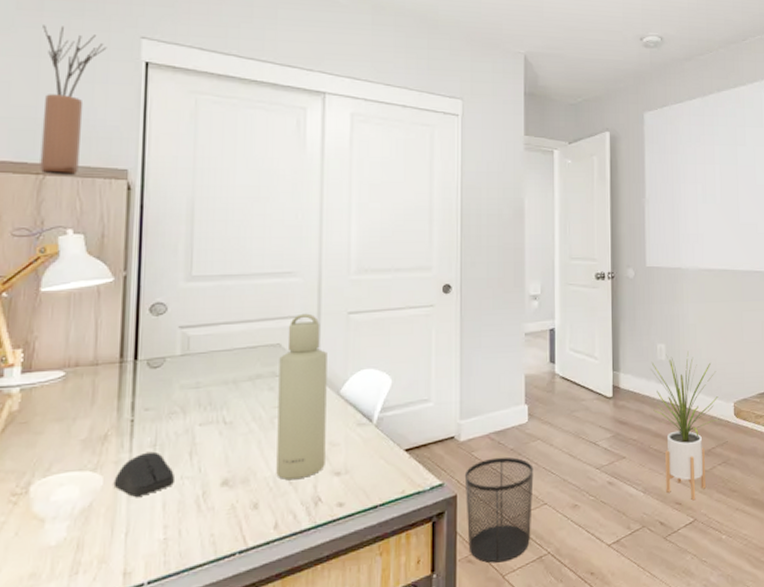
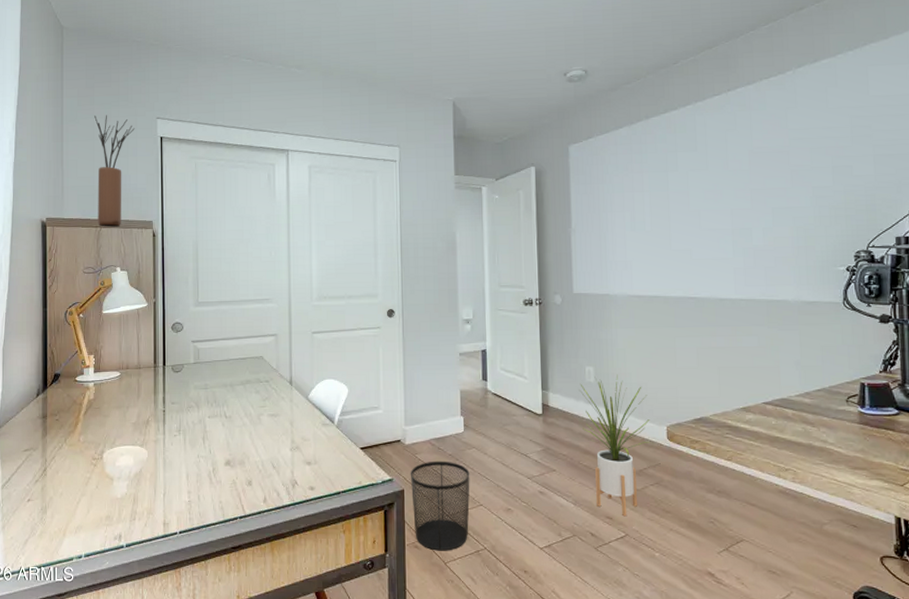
computer mouse: present [113,451,174,497] -> none [154,435,193,468]
bottle: present [276,313,327,480] -> none [262,332,299,464]

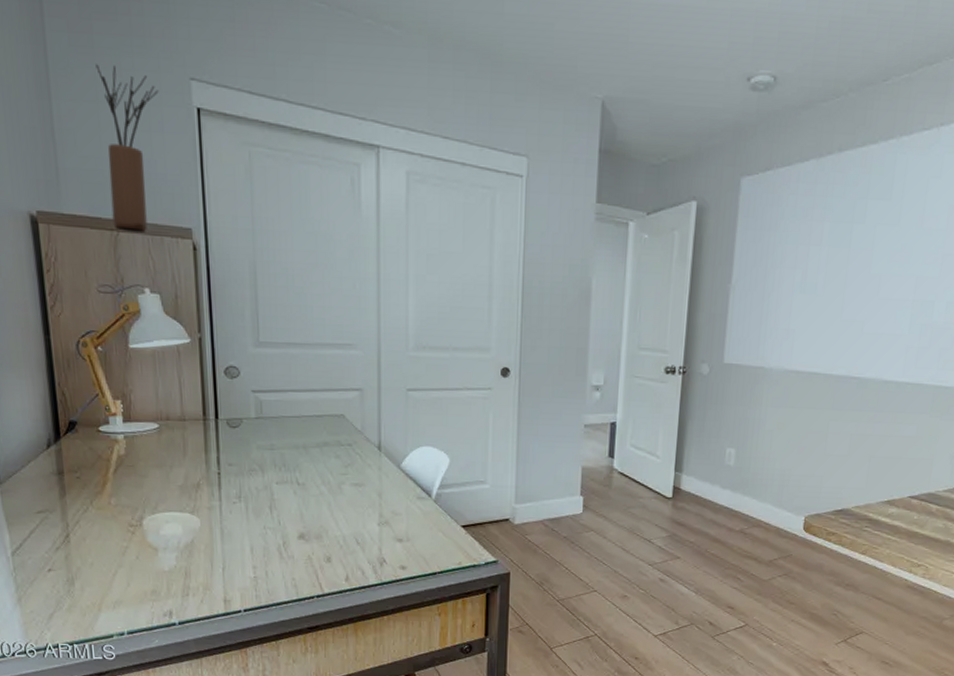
waste bin: present [410,461,470,551] -> none [518,543,586,637]
house plant: present [579,374,654,517] -> none [714,458,790,607]

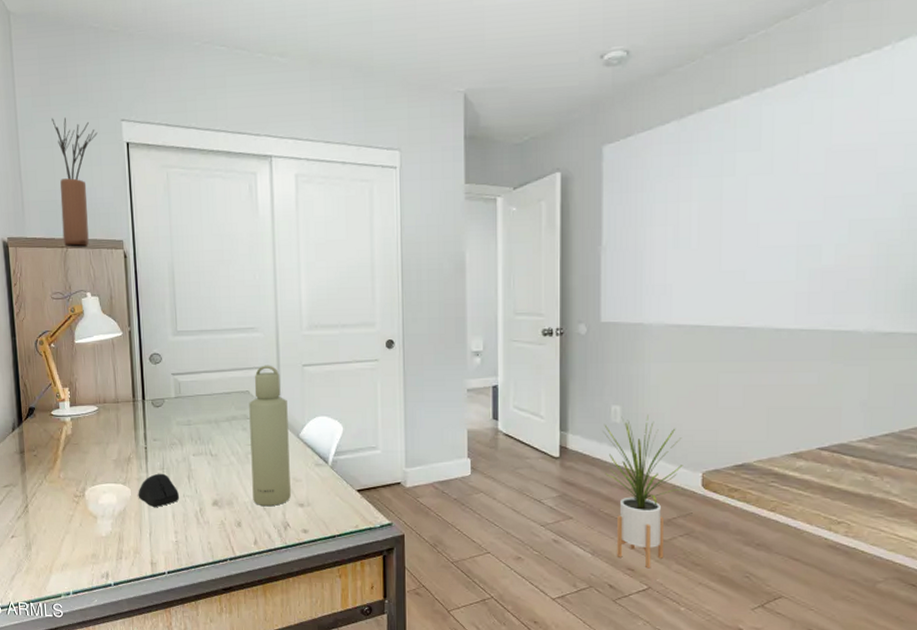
computer mouse: none [209,502,258,539] -> present [138,473,179,507]
bottle: none [344,387,388,540] -> present [249,365,291,506]
house plant: none [714,458,790,607] -> present [602,414,686,569]

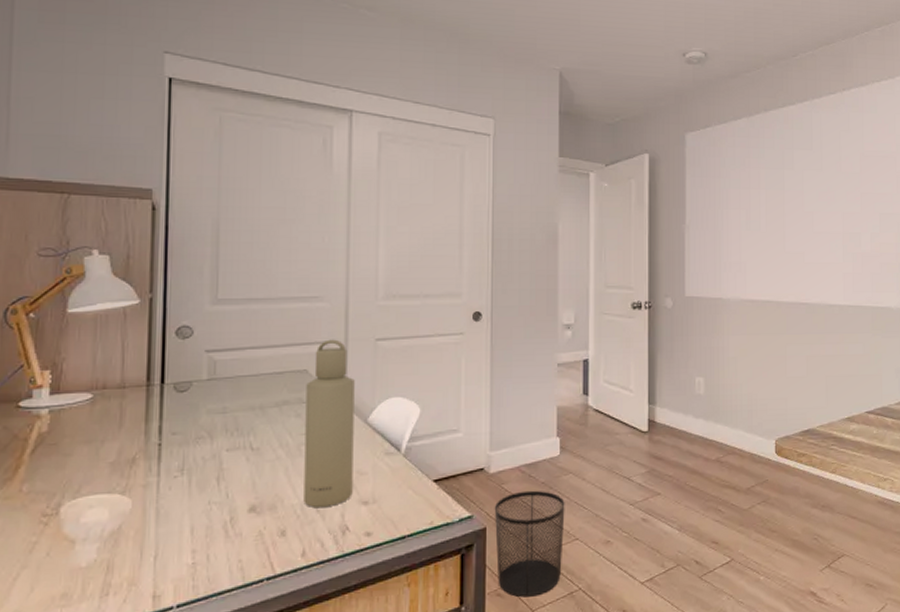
vase: present [52,117,98,248] -> none [64,39,130,196]
computer mouse: present [138,473,179,507] -> none [142,476,202,521]
waste bin: none [411,505,477,599] -> present [494,490,565,598]
house plant: present [602,414,686,569] -> none [688,385,762,540]

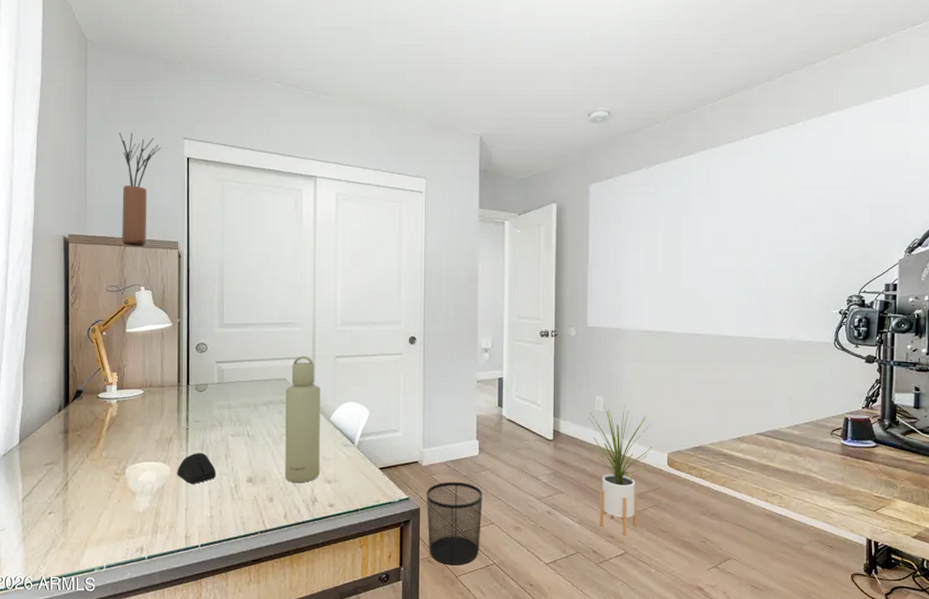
vase: none [64,39,130,196] -> present [119,132,161,247]
computer mouse: none [142,476,202,521] -> present [177,452,216,484]
house plant: none [688,385,762,540] -> present [588,404,655,536]

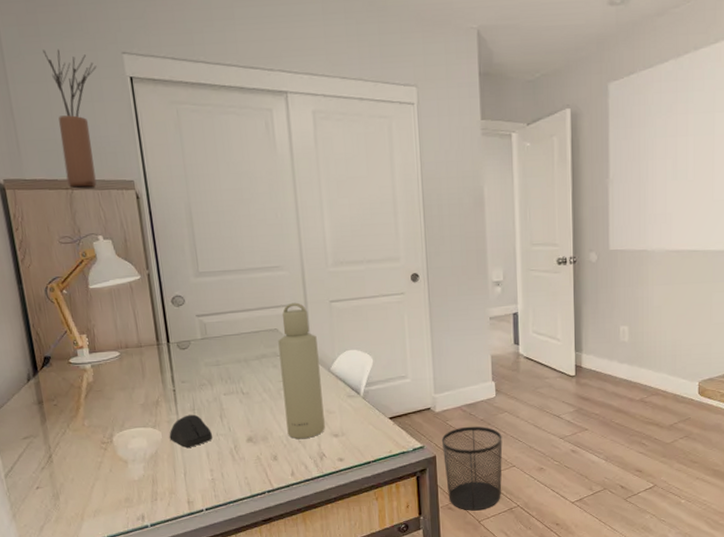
house plant: present [588,404,655,536] -> none [612,332,685,469]

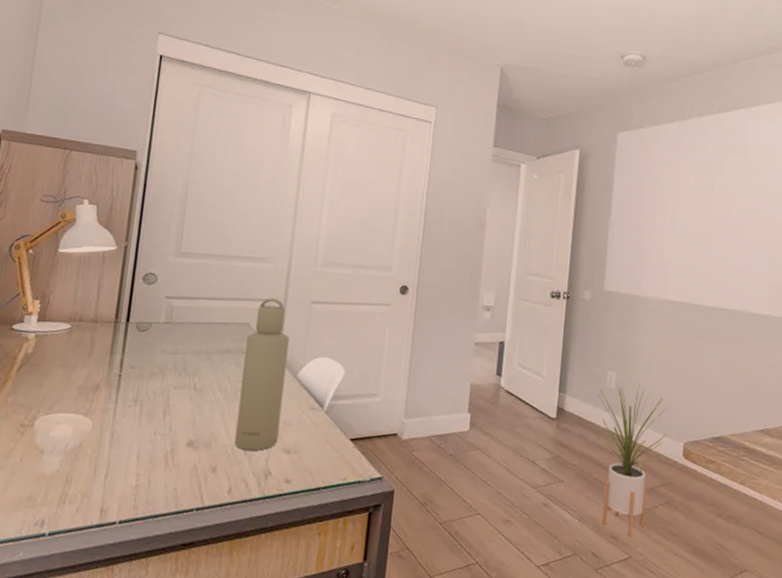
vase: present [43,49,97,190] -> none [67,18,130,153]
computer mouse: present [169,414,212,448] -> none [100,405,150,444]
waste bin: present [441,426,503,511] -> none [400,460,470,564]
house plant: none [612,332,685,469] -> present [597,382,668,537]

